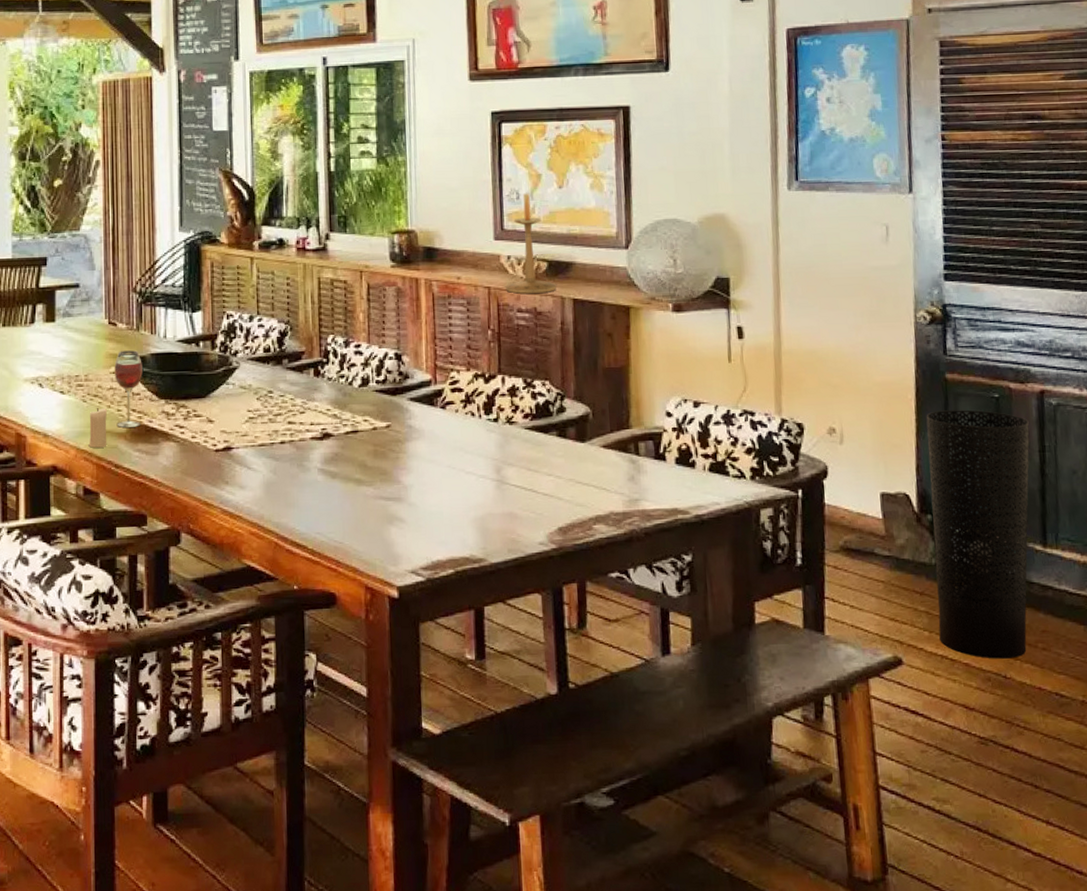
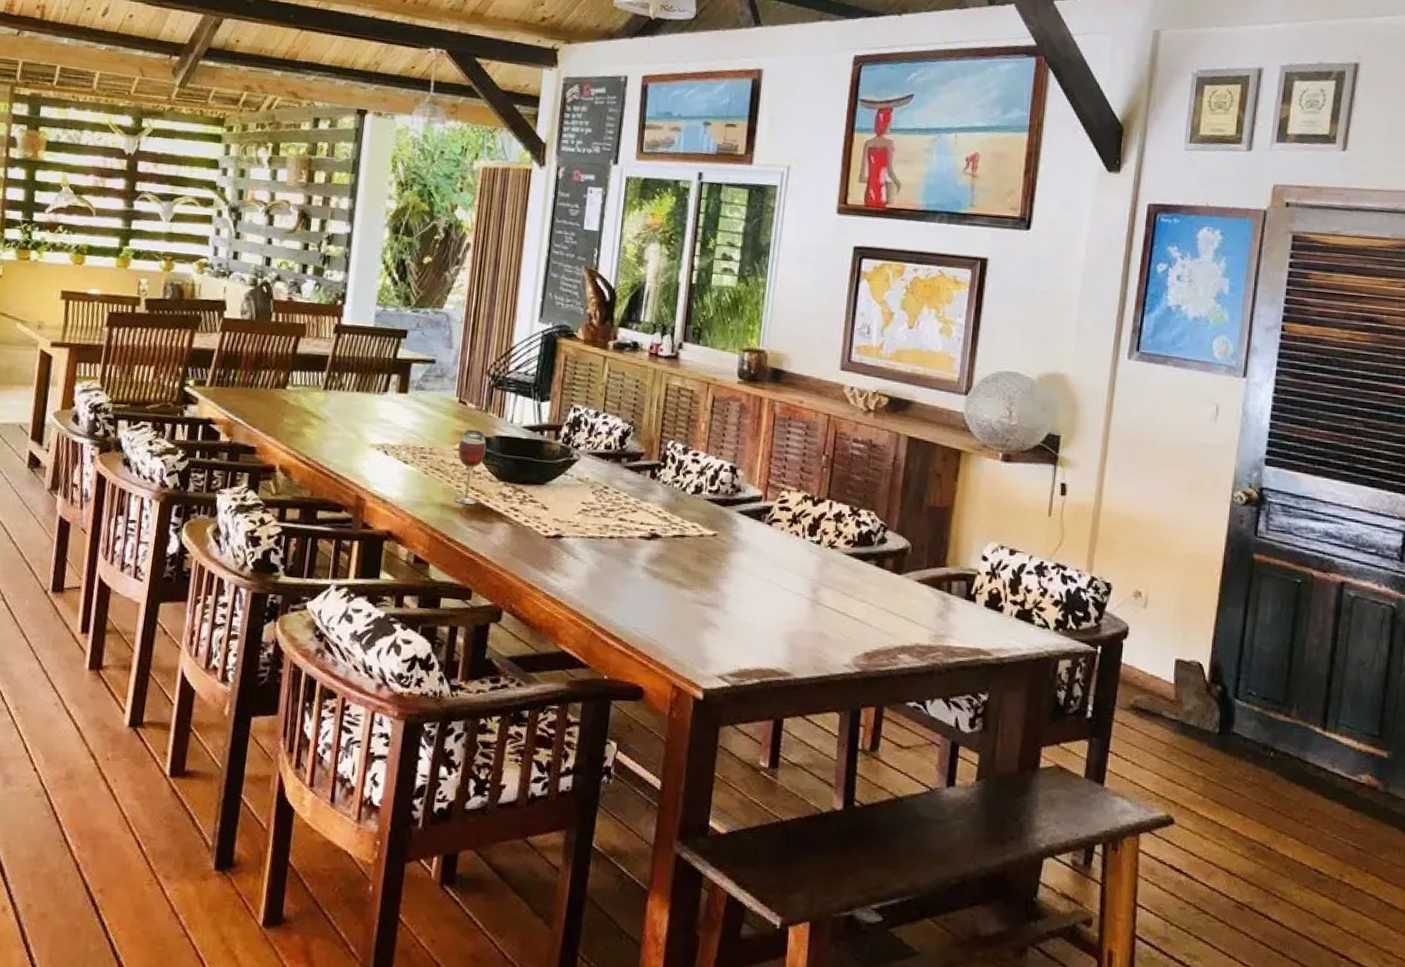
candle: present [88,408,107,448] -> none [424,481,447,520]
candlestick: present [505,180,557,294] -> none [844,317,895,427]
umbrella stand: present [926,410,1030,659] -> none [1212,588,1326,832]

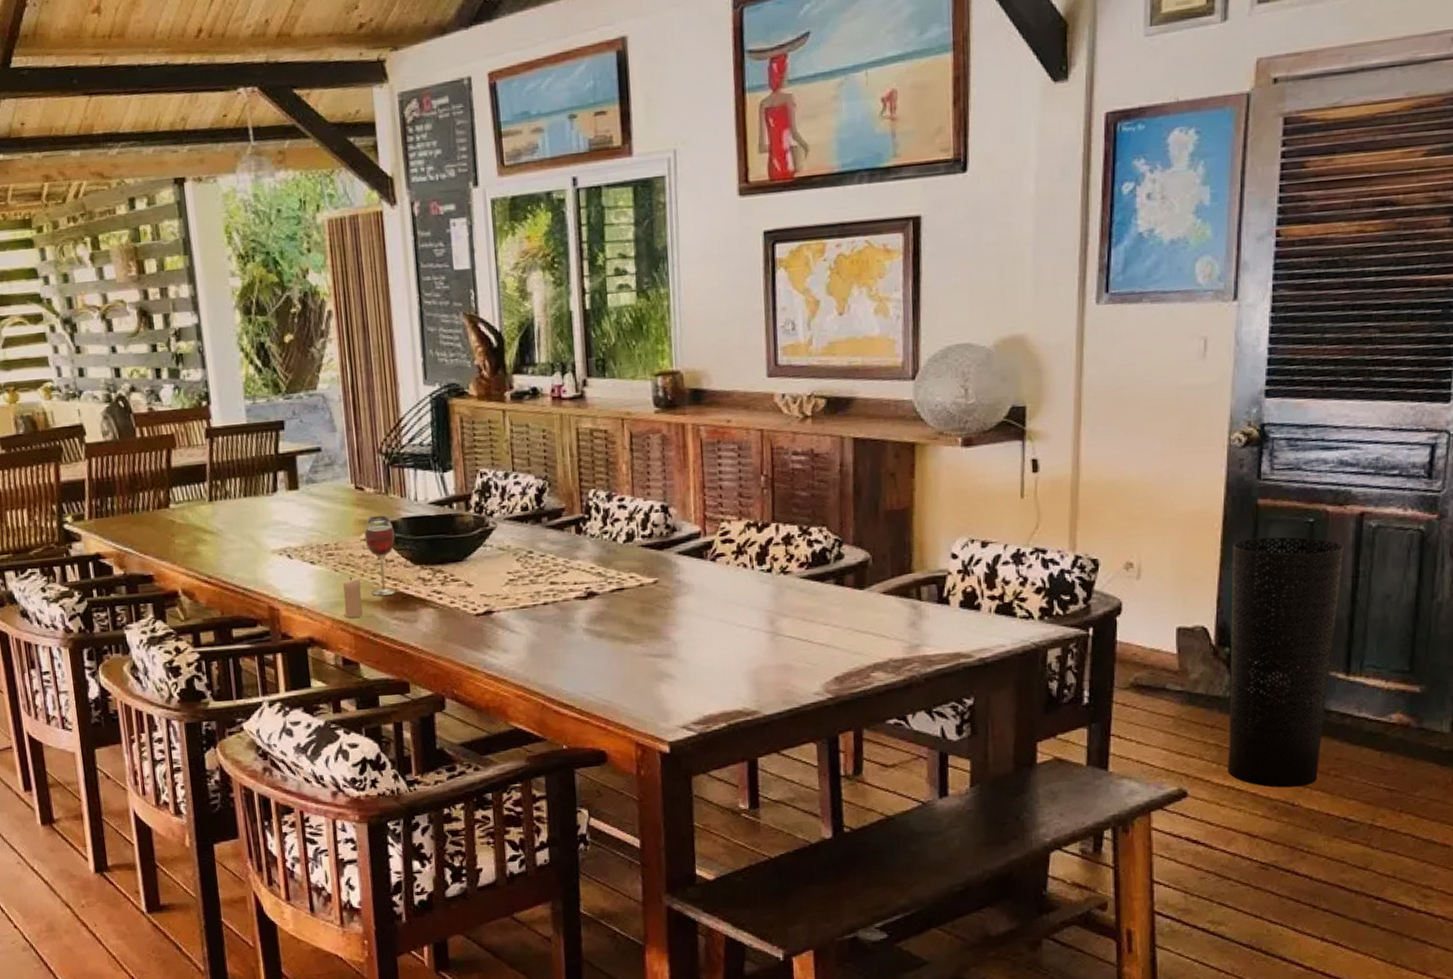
candle: none [424,481,447,520] -> present [342,576,364,618]
umbrella stand: none [1212,588,1326,832] -> present [1228,536,1344,788]

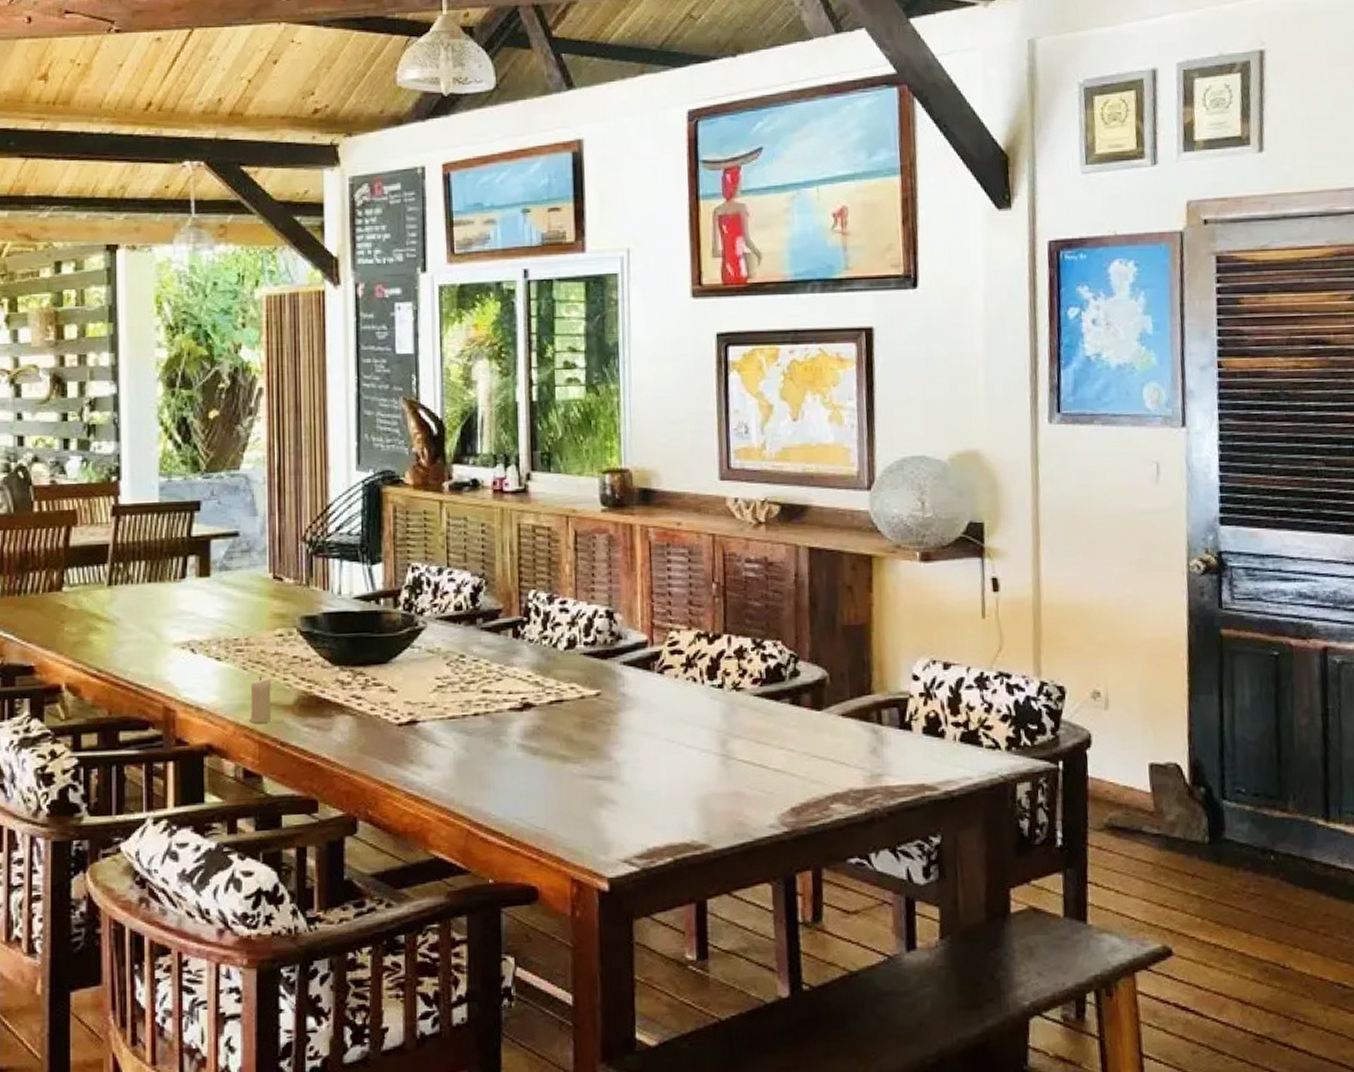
wineglass: present [364,515,396,596] -> none [280,609,313,699]
umbrella stand: present [1228,536,1344,788] -> none [1199,669,1312,947]

